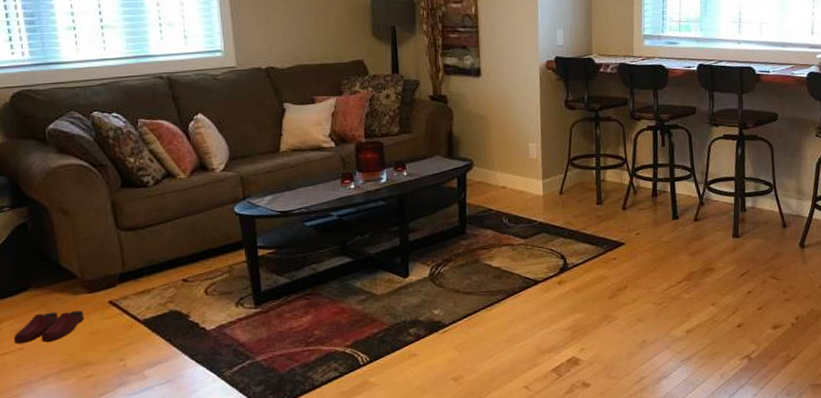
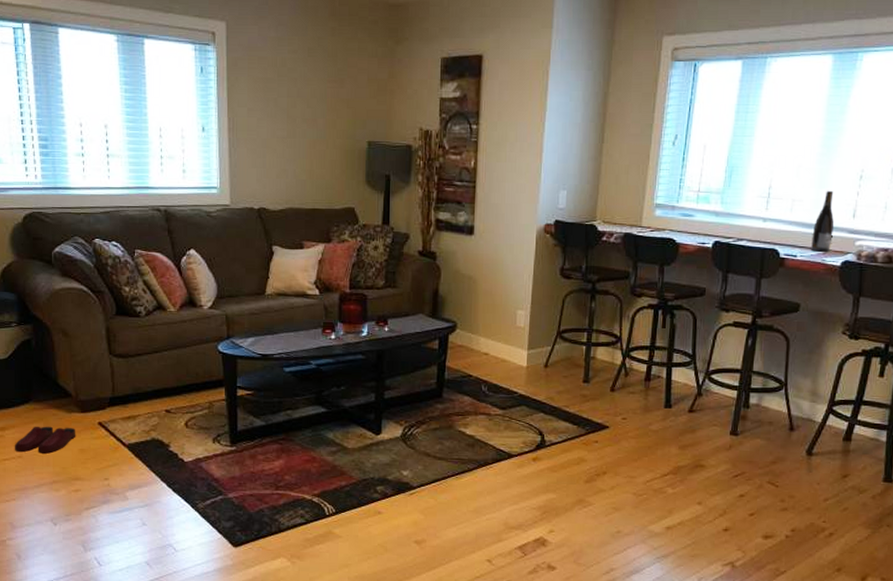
wine bottle: none [780,12,798,67] -> present [811,190,835,253]

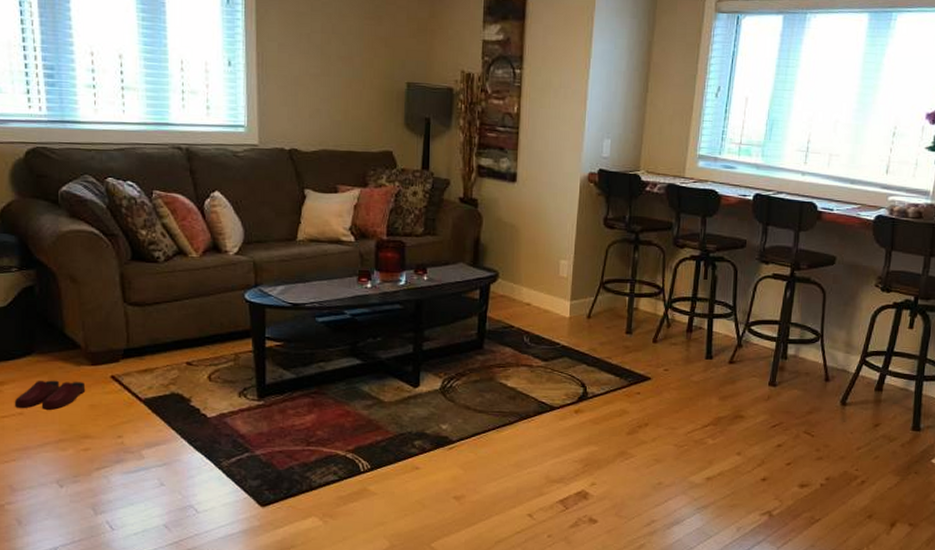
wine bottle: present [811,190,835,253] -> none [847,146,869,208]

